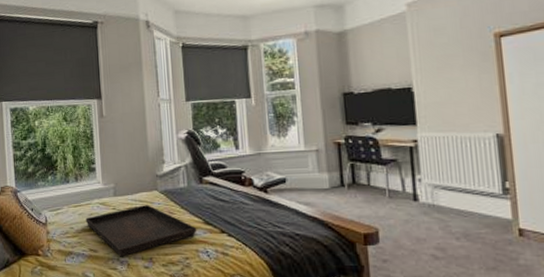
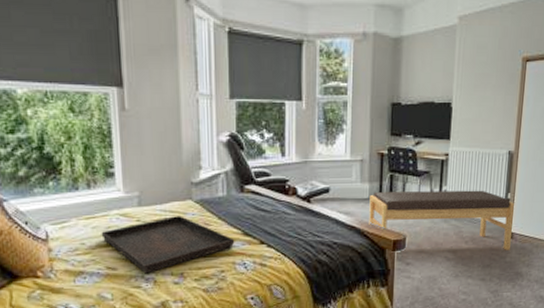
bench: none [330,178,522,250] -> present [369,190,514,250]

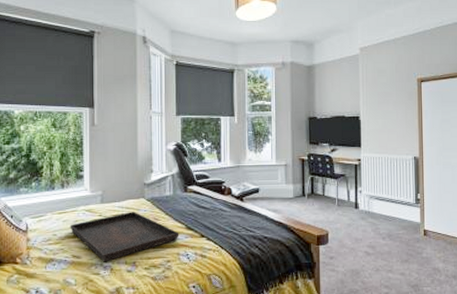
bench: present [369,190,514,250] -> none [294,191,425,246]

